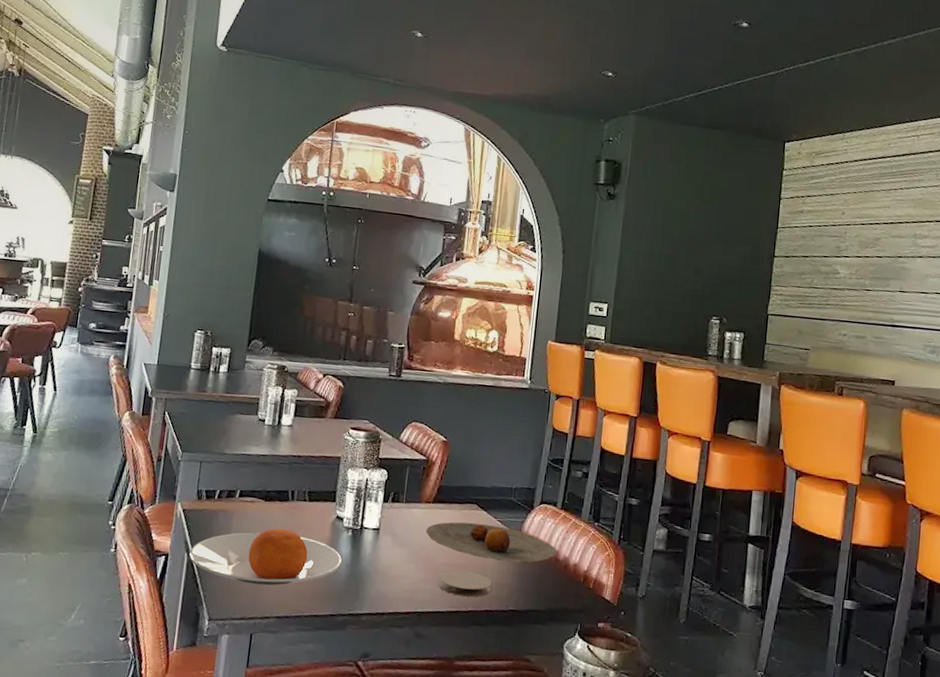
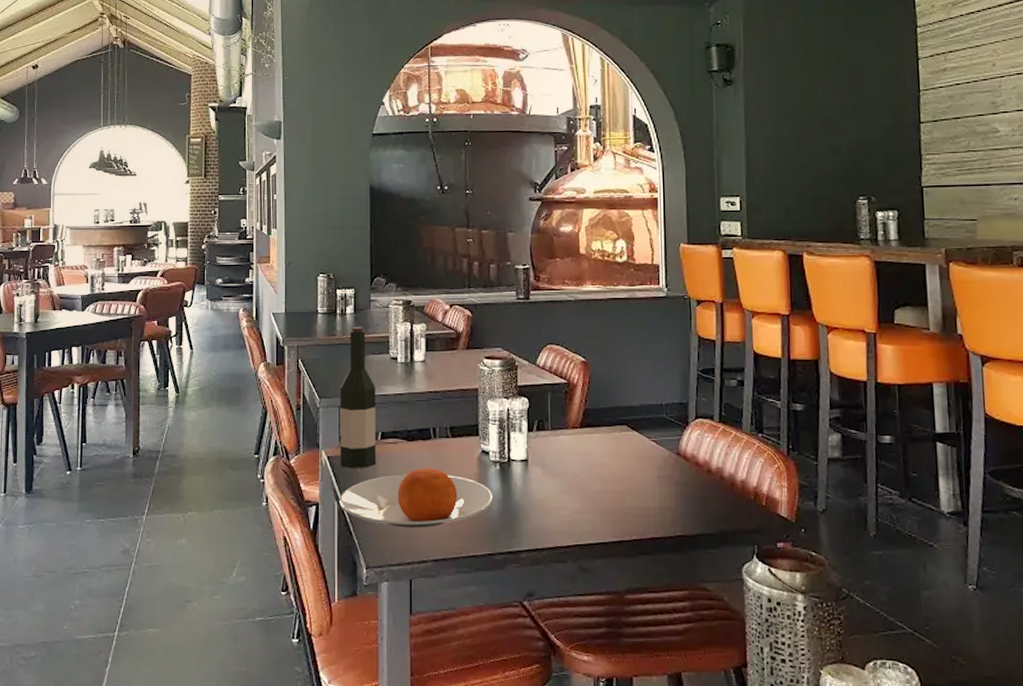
wine bottle: none [195,385,240,524] -> present [340,326,376,468]
plate: present [426,522,556,563] -> none [576,445,720,484]
coaster: present [438,570,492,597] -> none [596,498,655,525]

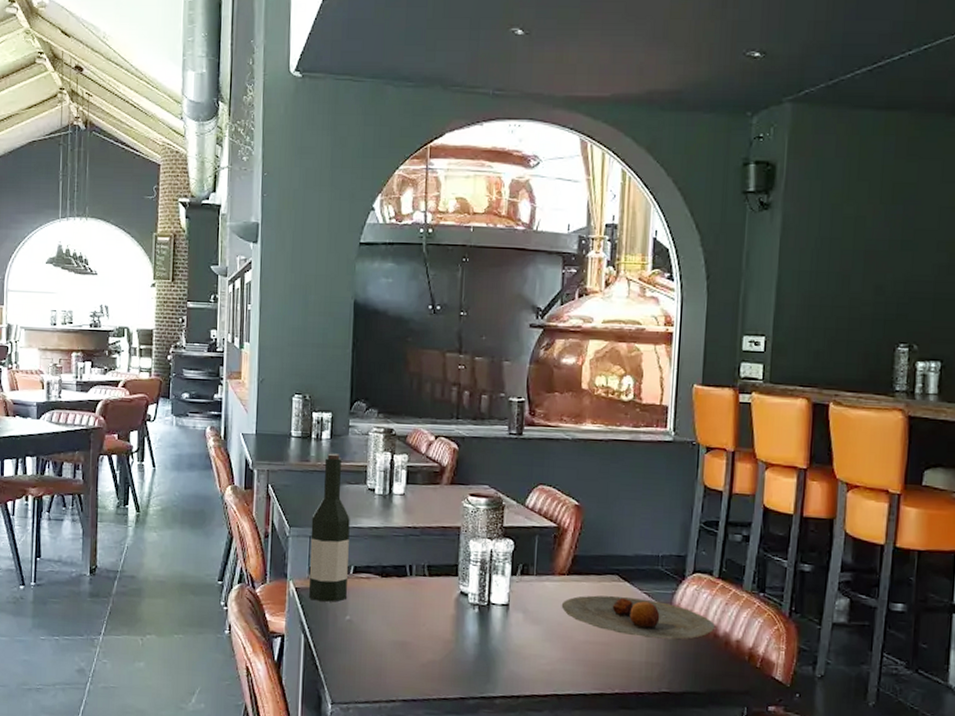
plate: present [338,468,494,528] -> none [305,606,470,667]
plate: none [576,445,720,484] -> present [561,595,715,640]

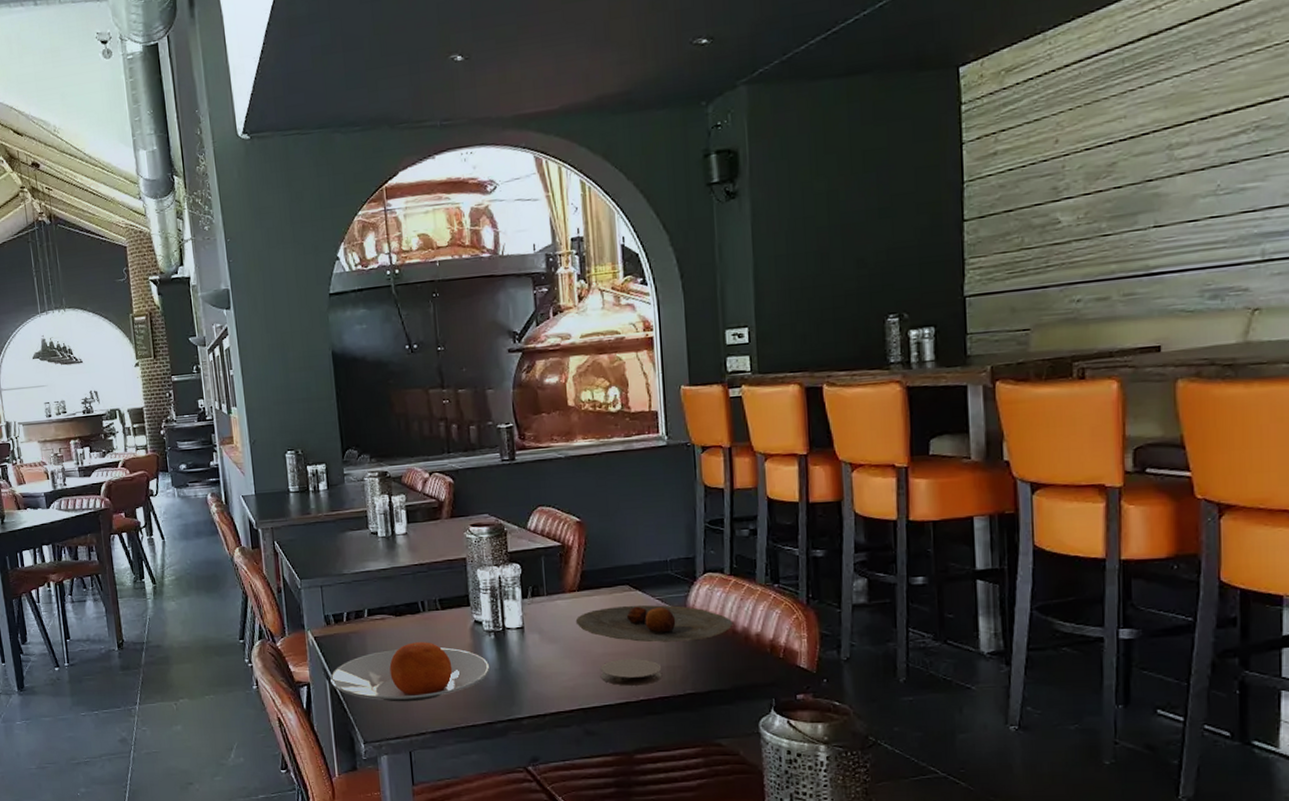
plate: none [305,606,470,667] -> present [329,642,491,702]
wine bottle: present [309,453,350,602] -> none [320,502,364,647]
coaster: none [578,649,641,678] -> present [599,659,663,686]

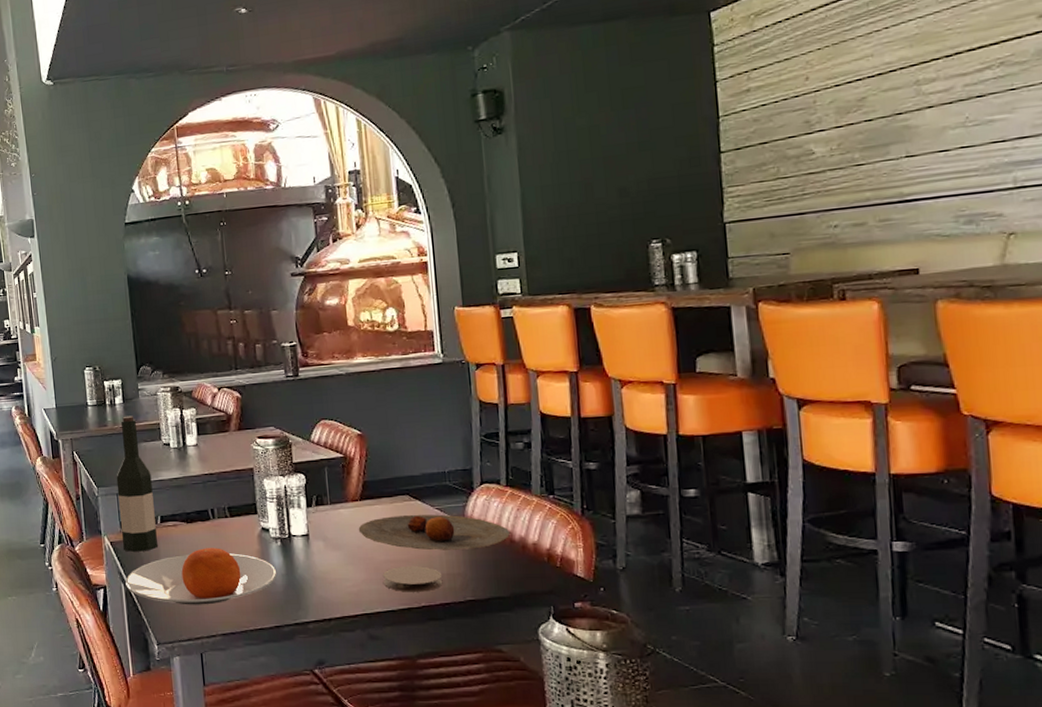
wine bottle: none [320,502,364,647] -> present [116,415,158,552]

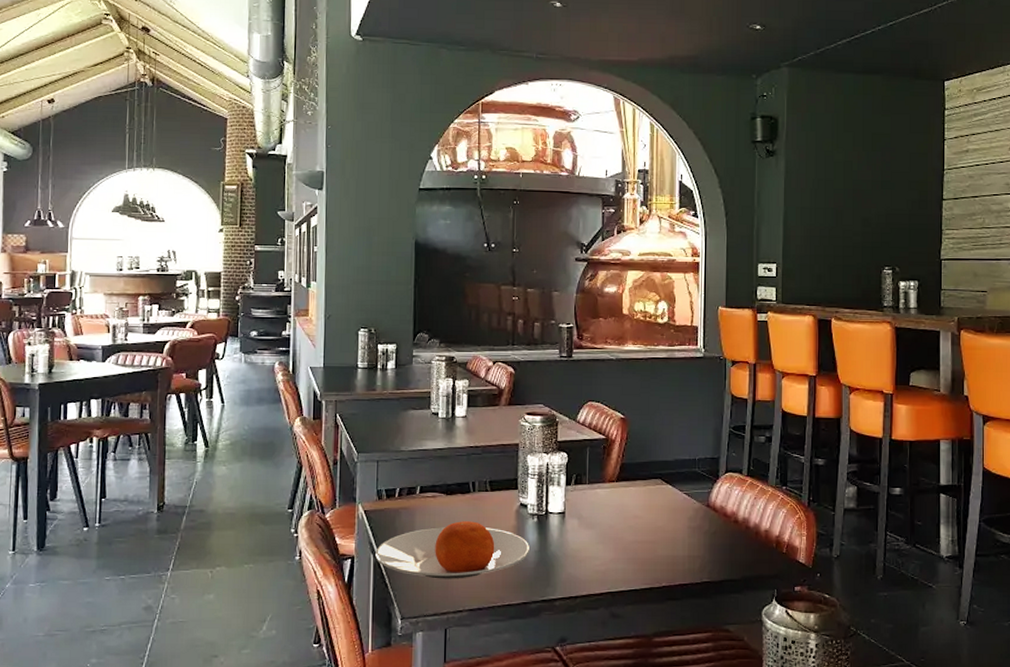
wine bottle: present [116,415,158,552] -> none [377,381,416,522]
plate: present [358,514,510,550] -> none [612,497,746,533]
coaster: present [382,566,443,592] -> none [629,548,684,572]

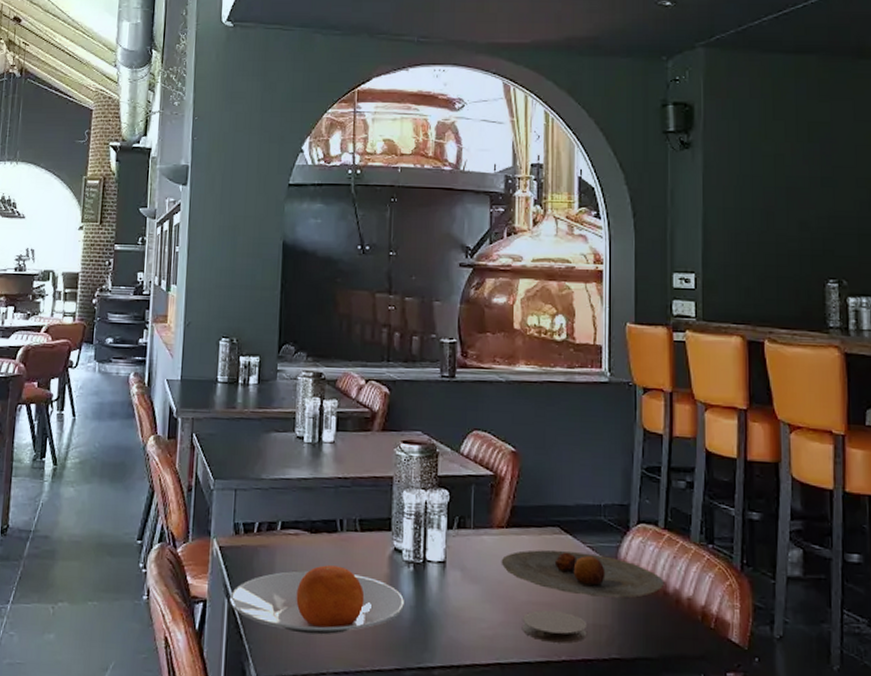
plate: none [612,497,746,533] -> present [501,549,663,598]
coaster: none [629,548,684,572] -> present [521,610,588,644]

